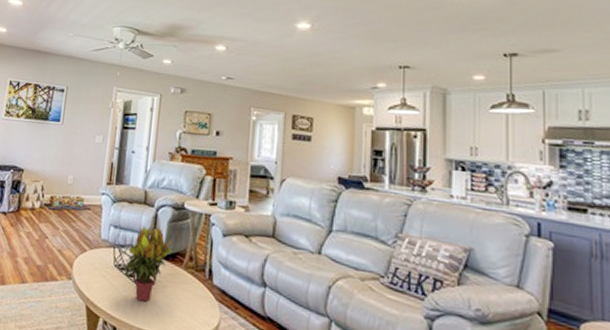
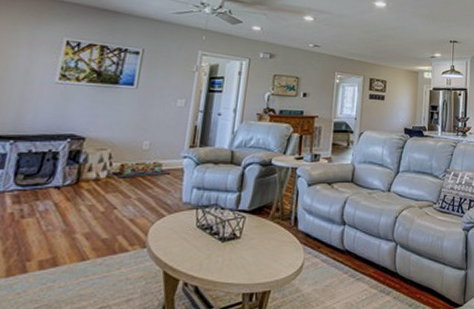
potted plant: present [124,225,173,302] -> none [208,183,260,257]

